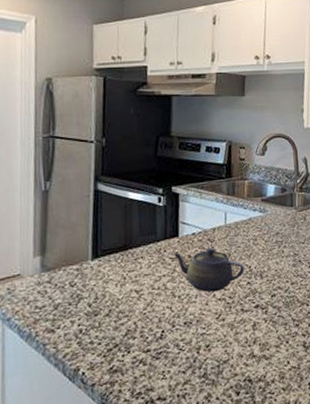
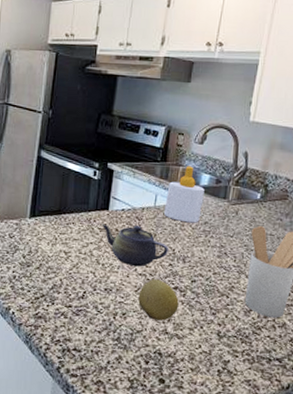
fruit: none [220,301,262,346] -> present [138,279,179,321]
soap bottle: none [235,178,272,237] -> present [164,166,205,223]

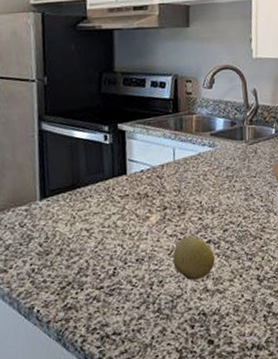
teapot: present [101,223,168,267] -> none [121,184,196,229]
soap bottle: present [164,166,205,223] -> none [184,112,222,172]

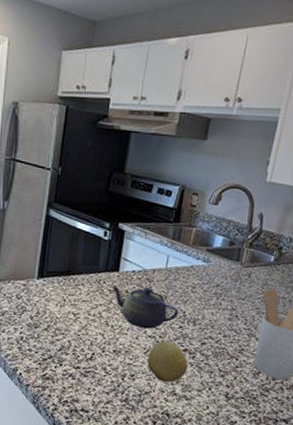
teapot: none [121,184,196,229] -> present [111,285,179,329]

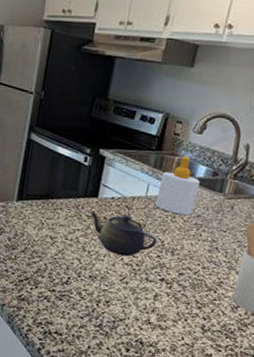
fruit: present [147,341,188,382] -> none [122,269,165,311]
soap bottle: none [175,227,218,286] -> present [155,156,200,216]

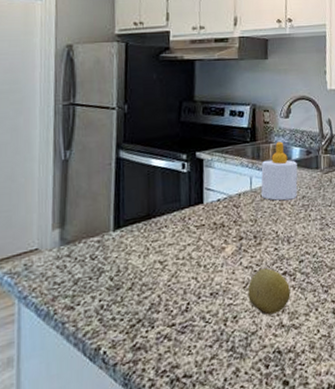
teapot: present [89,210,158,257] -> none [197,214,272,260]
fruit: none [122,269,165,311] -> present [248,268,291,316]

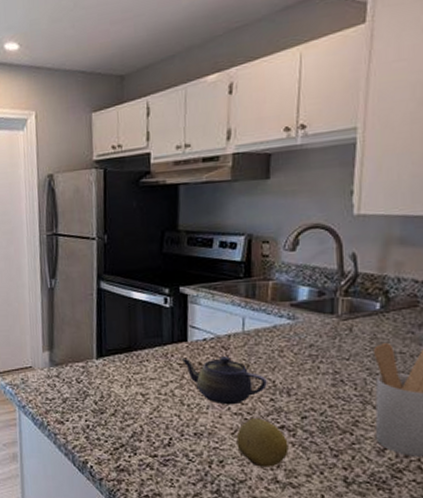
teapot: none [197,214,272,260] -> present [181,356,267,405]
soap bottle: present [261,141,298,201] -> none [256,279,305,348]

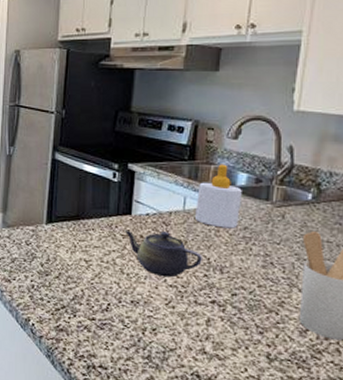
fruit: present [236,418,289,467] -> none [170,291,218,339]
soap bottle: none [256,279,305,348] -> present [195,164,242,229]

